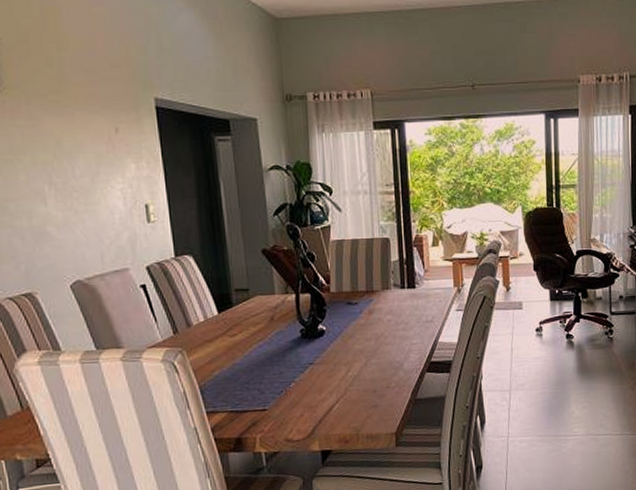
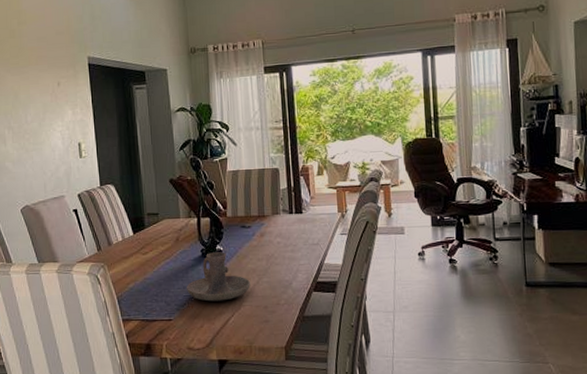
candle holder: none [284,332,357,388] -> present [187,252,250,302]

